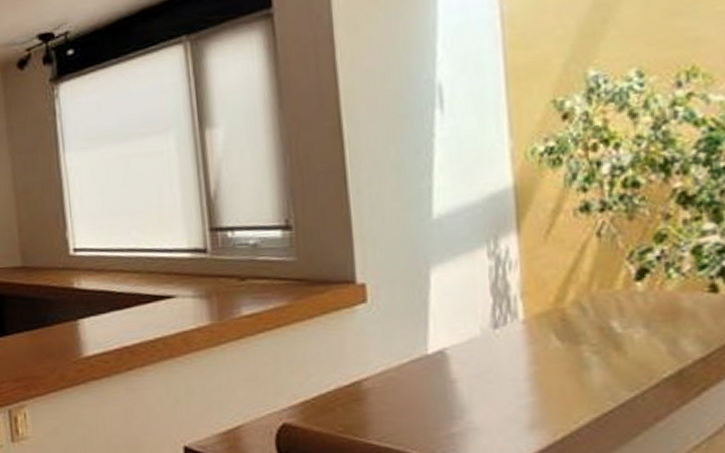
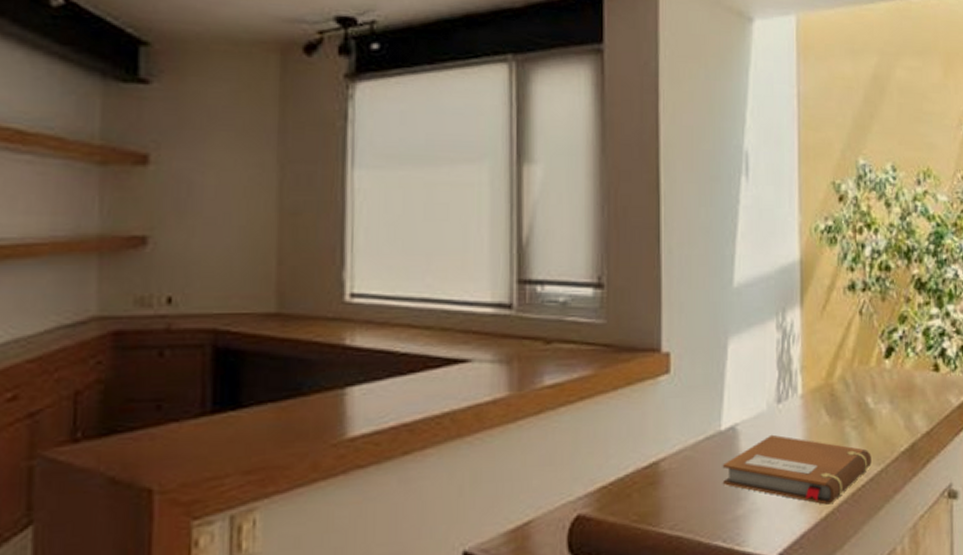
notebook: none [431,358,621,428] -> present [722,434,871,505]

